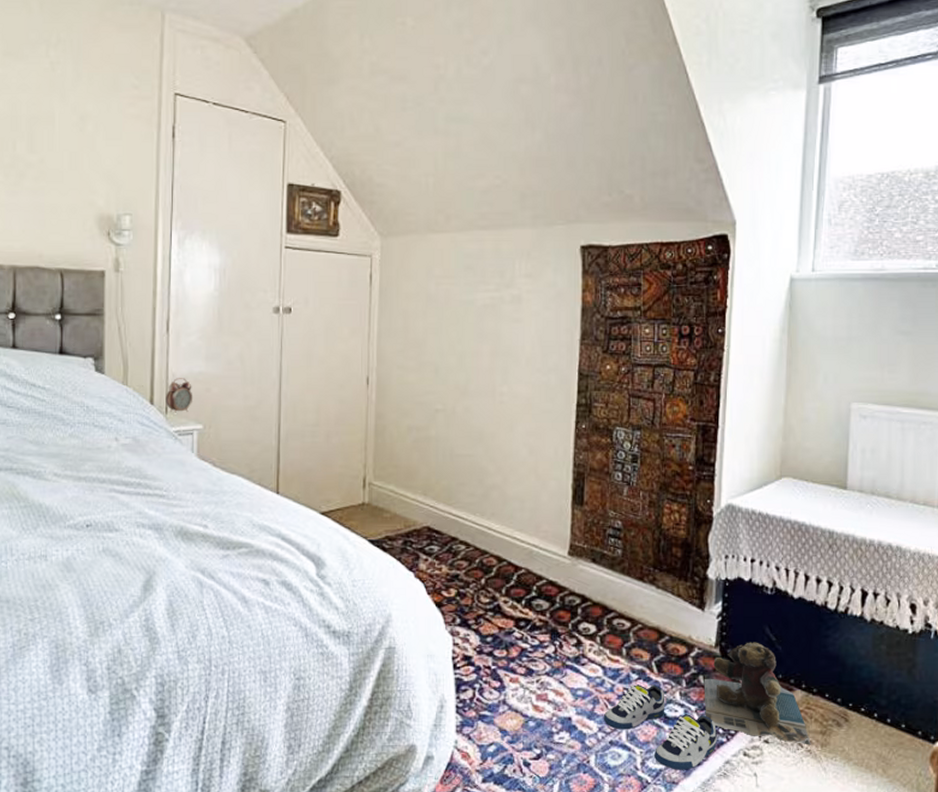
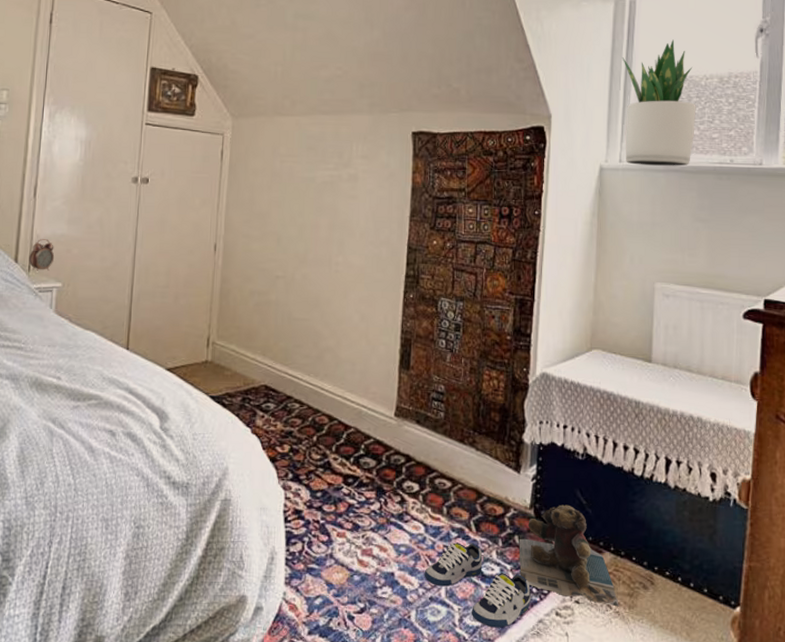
planter: none [815,130,899,274] -> present [622,39,696,166]

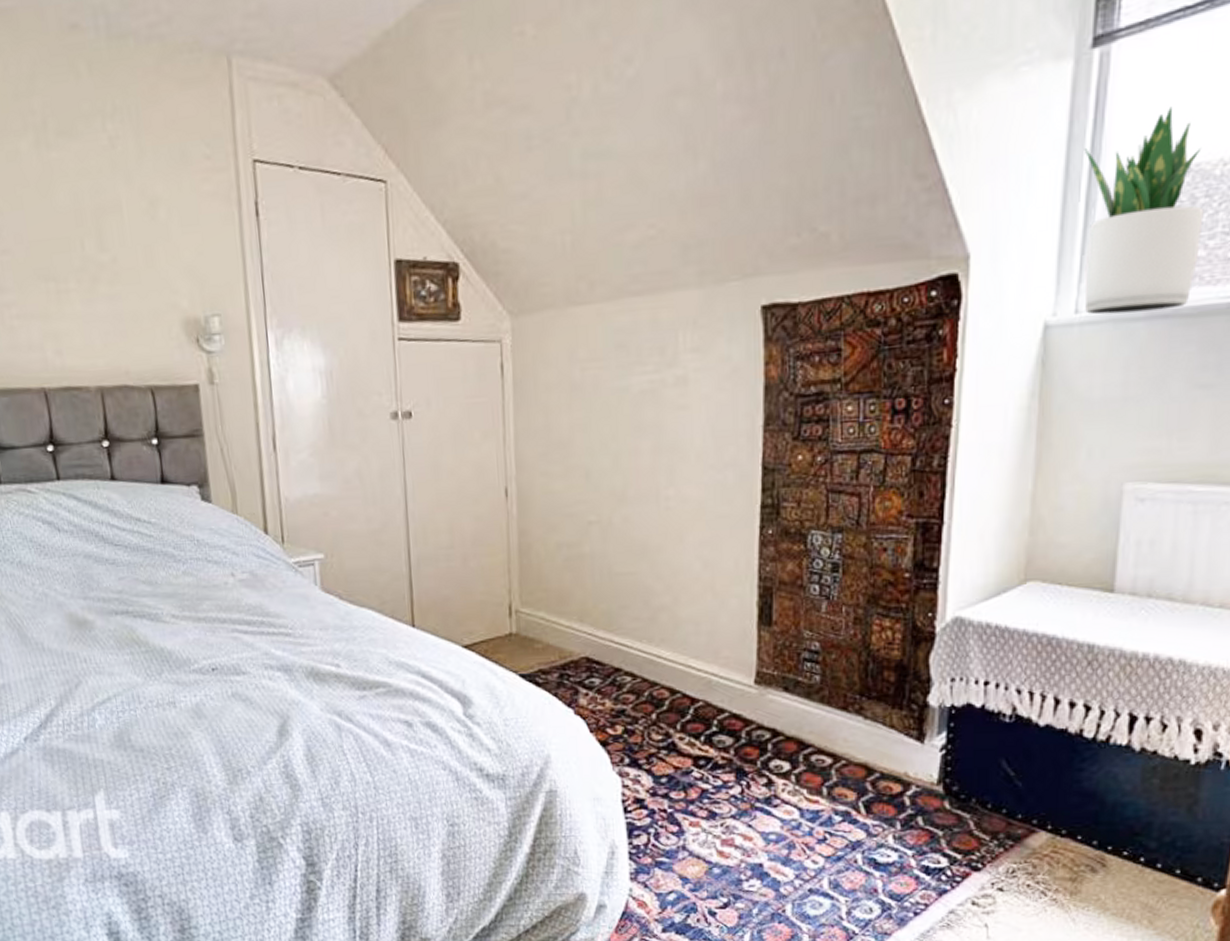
alarm clock: present [29,239,55,271] -> none [280,502,311,542]
shoe: present [424,542,531,628] -> none [800,827,939,920]
teddy bear: present [519,504,619,607] -> none [923,777,1057,894]

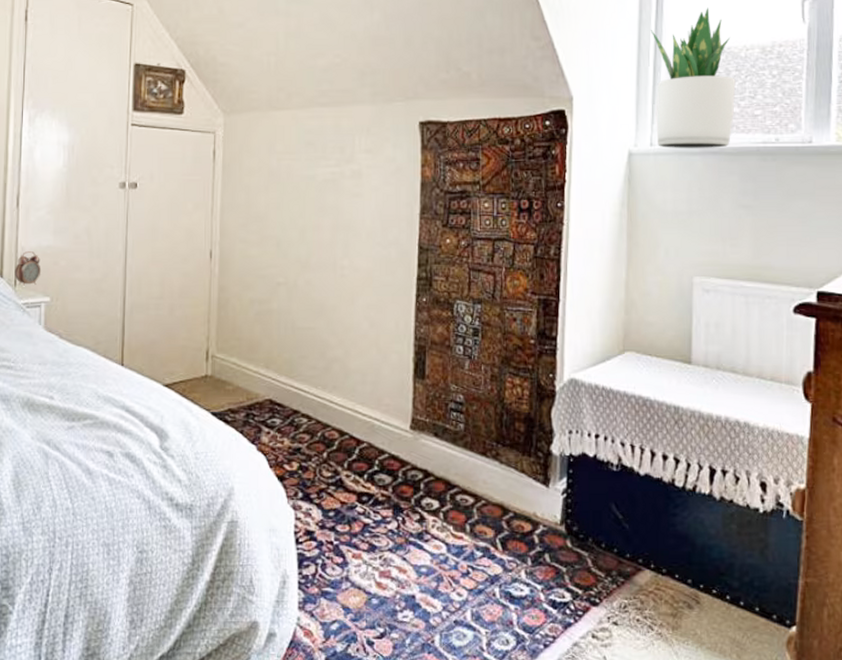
alarm clock: none [280,502,311,542] -> present [14,251,41,286]

